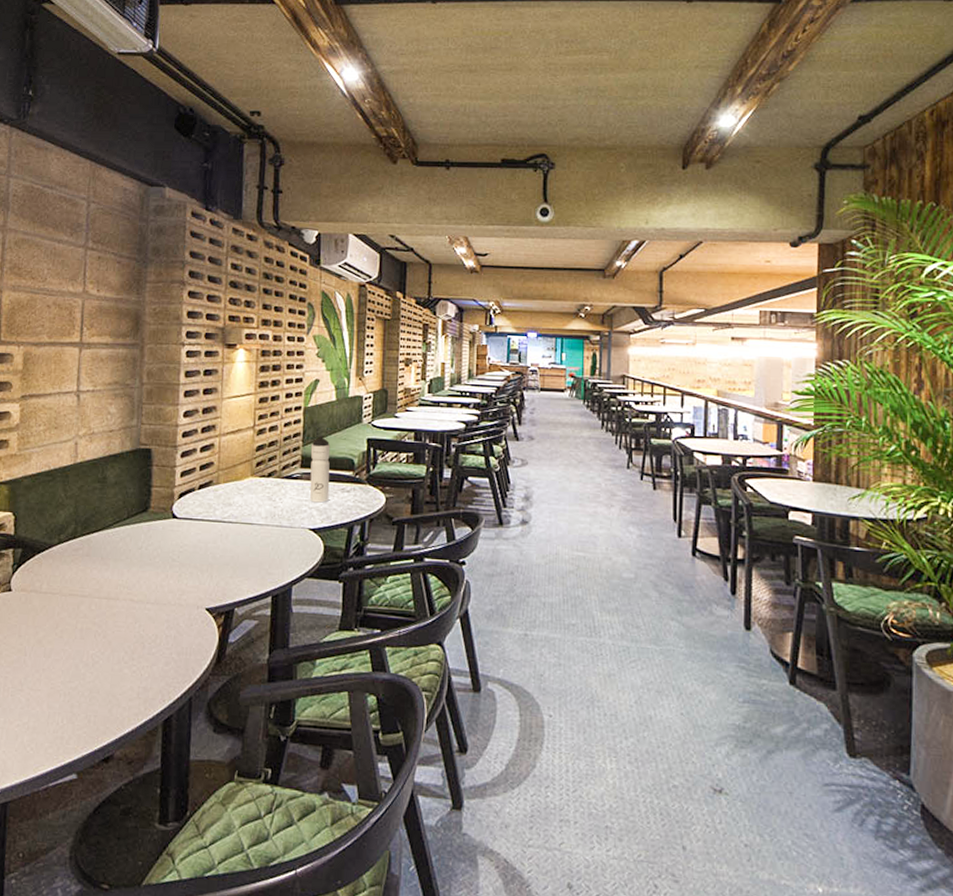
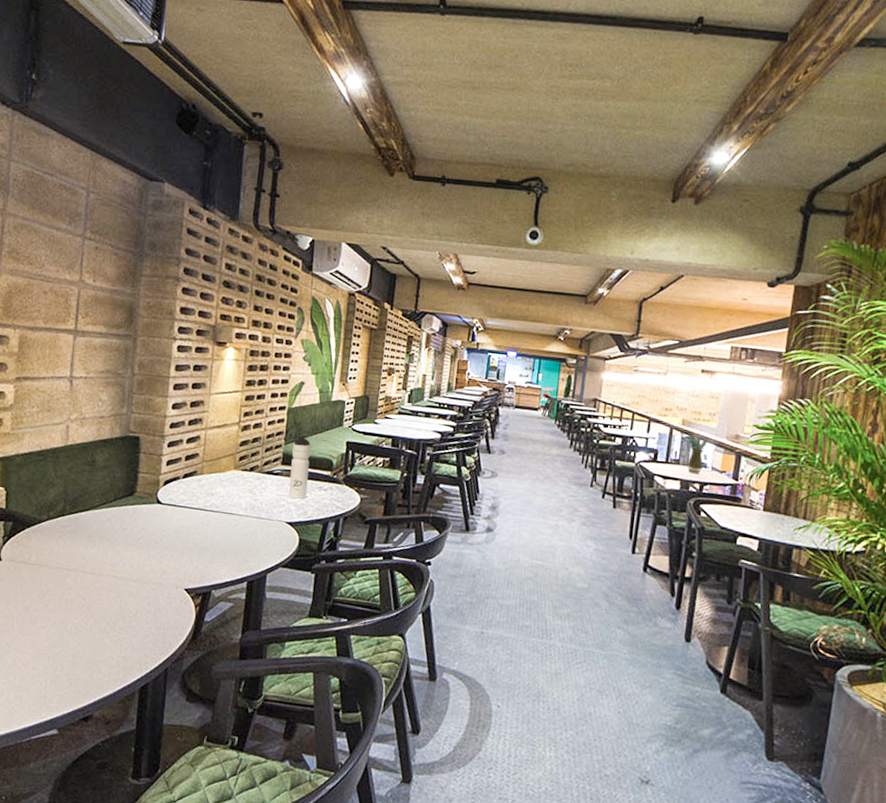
vase: none [724,404,747,448] -> present [686,432,708,475]

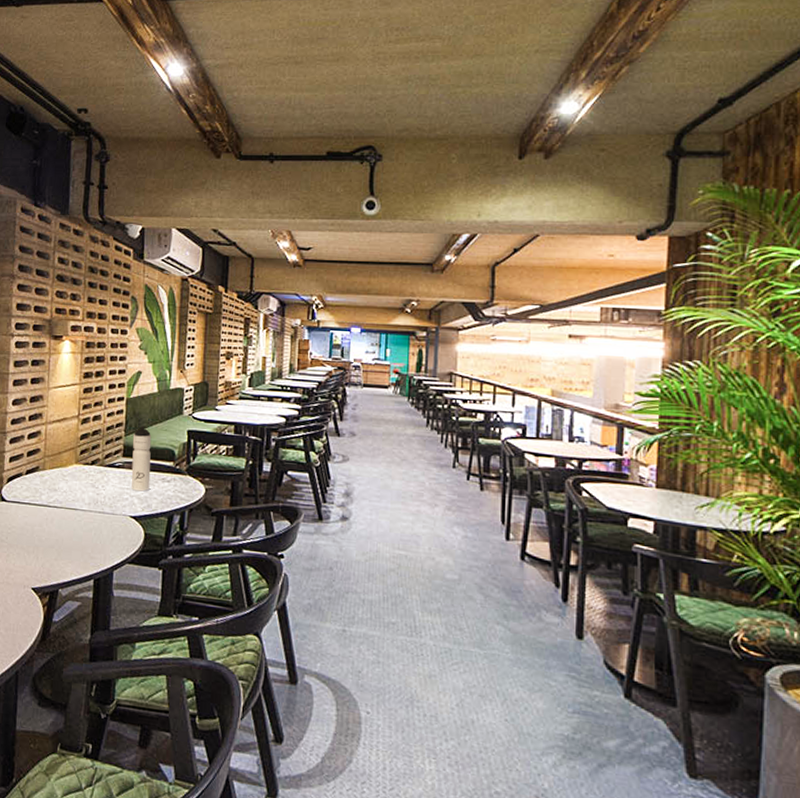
vase: present [686,432,708,475] -> none [559,404,584,450]

